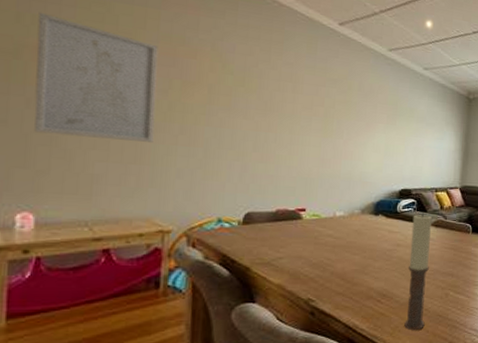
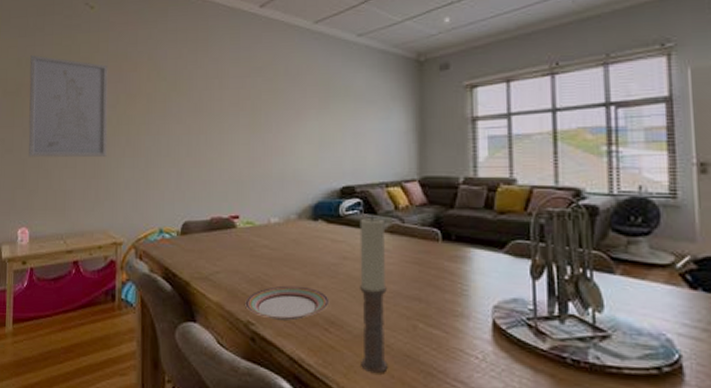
plate: none [307,268,383,296] -> present [245,285,330,321]

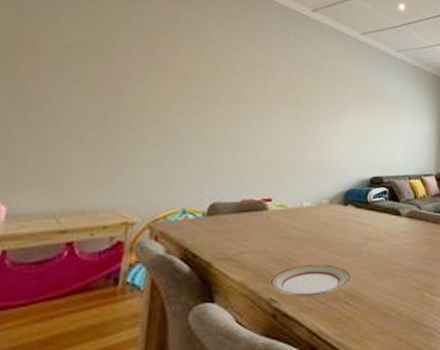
wall art: present [28,54,108,157] -> none [17,10,140,132]
candle: present [359,215,388,374] -> none [374,202,405,339]

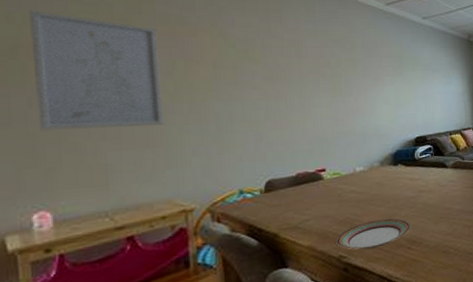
wall art: none [17,10,140,132] -> present [29,10,164,131]

